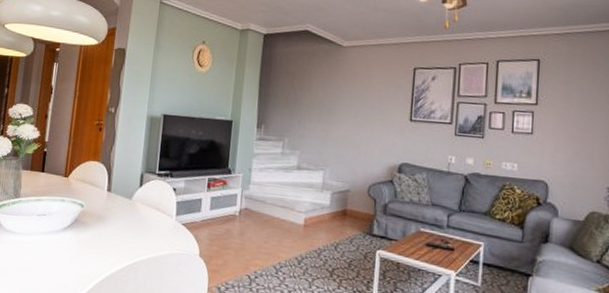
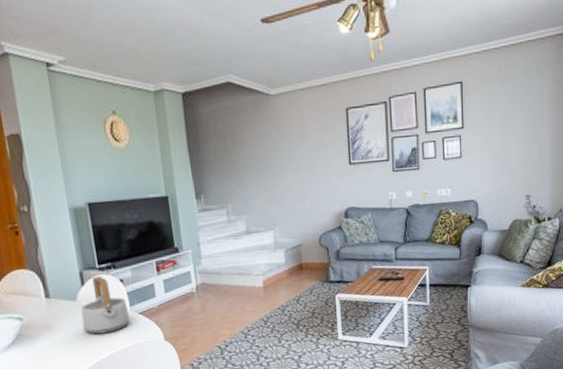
teapot: none [131,180,174,237] -> present [80,276,129,335]

